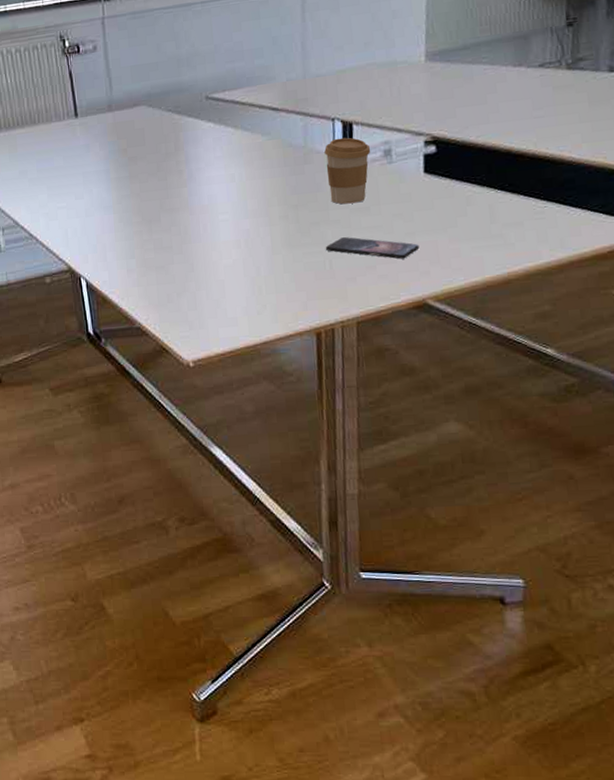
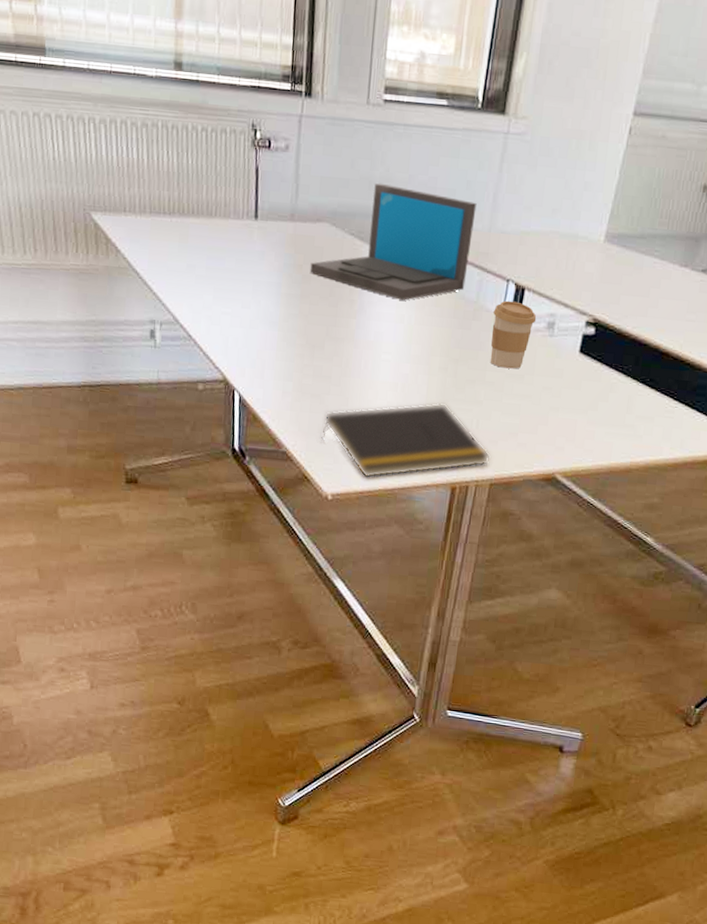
laptop: none [134,55,290,161] -> present [309,183,477,301]
notepad: none [172,250,352,340] -> present [321,402,491,479]
smartphone: present [325,237,420,259] -> none [475,400,560,432]

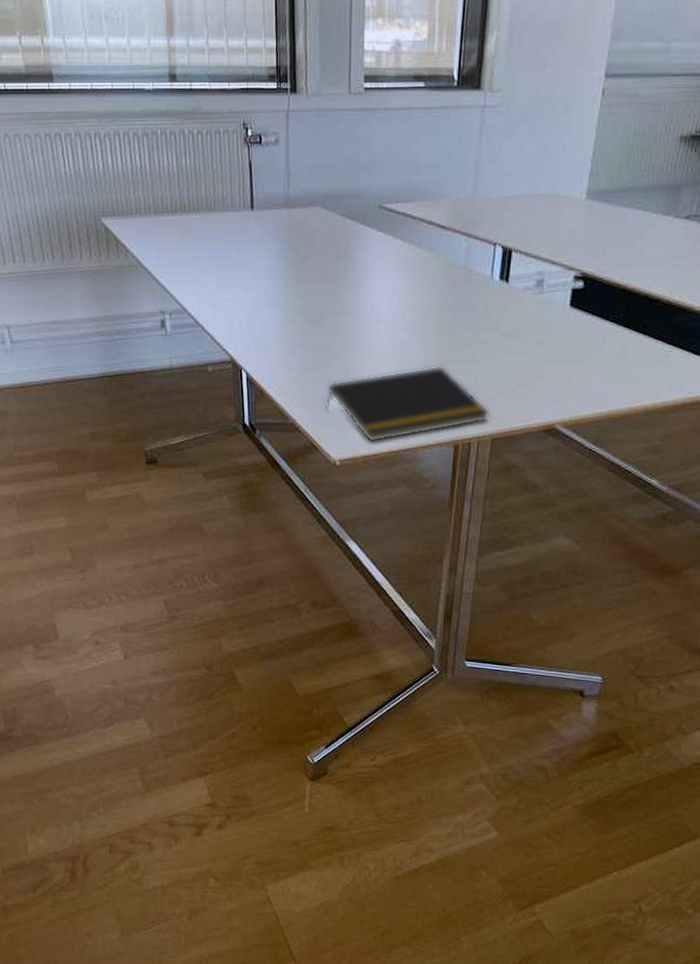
laptop: present [309,183,477,301] -> none [305,165,459,272]
coffee cup: present [490,300,537,369] -> none [482,263,525,327]

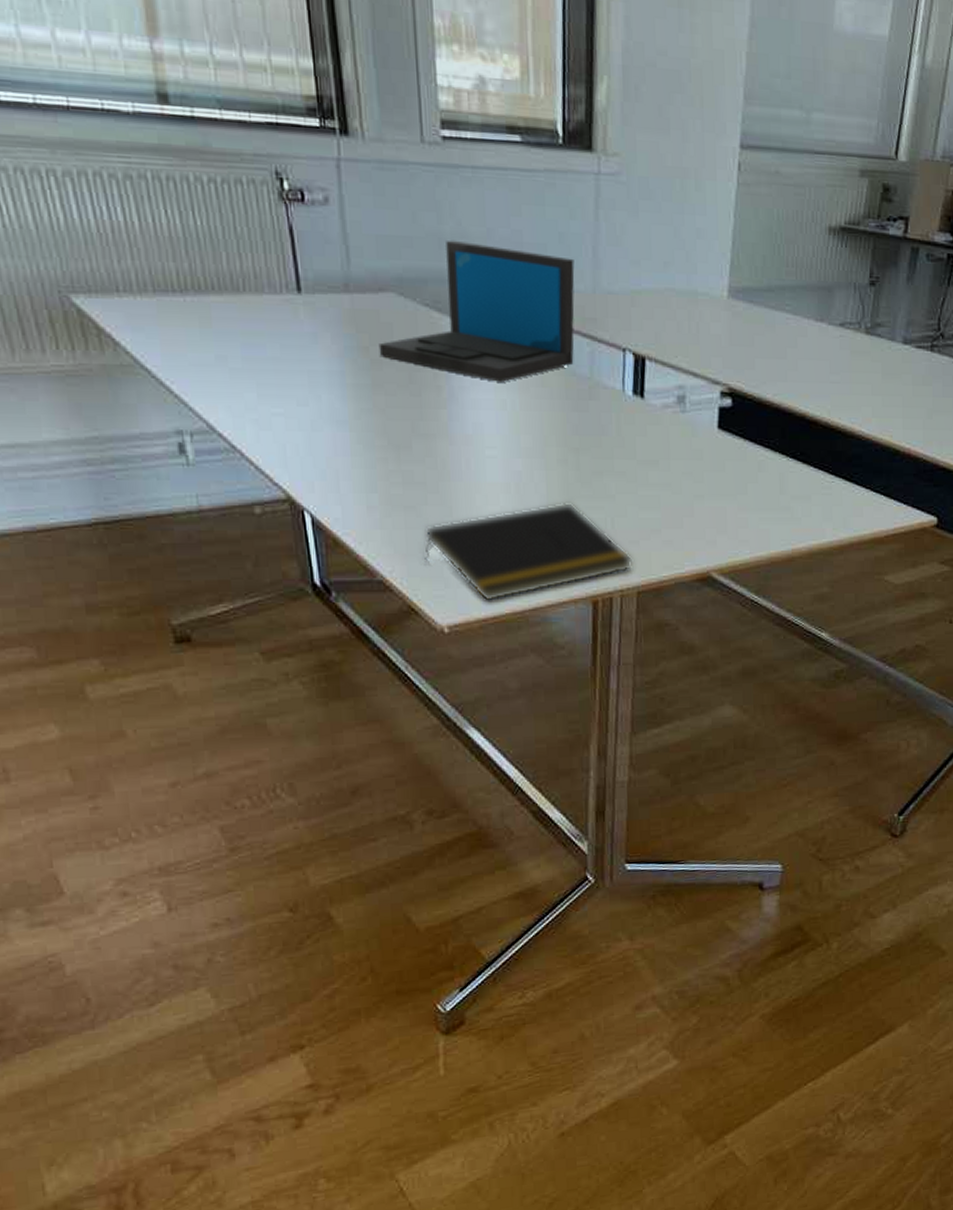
laptop: none [305,165,459,272] -> present [378,240,575,382]

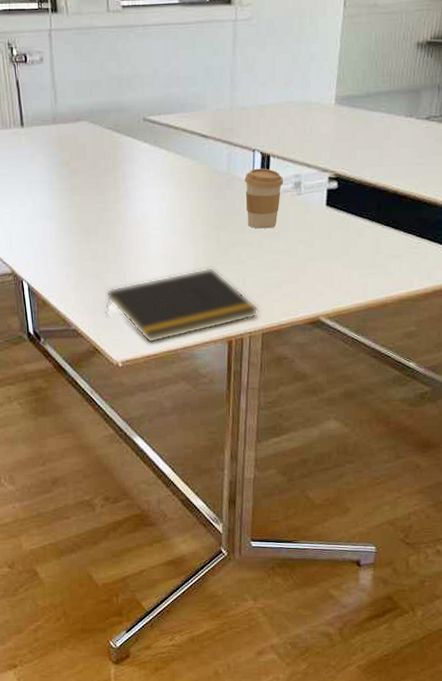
laptop: present [378,240,575,382] -> none [76,79,217,181]
coffee cup: none [612,374,664,454] -> present [245,168,284,229]

